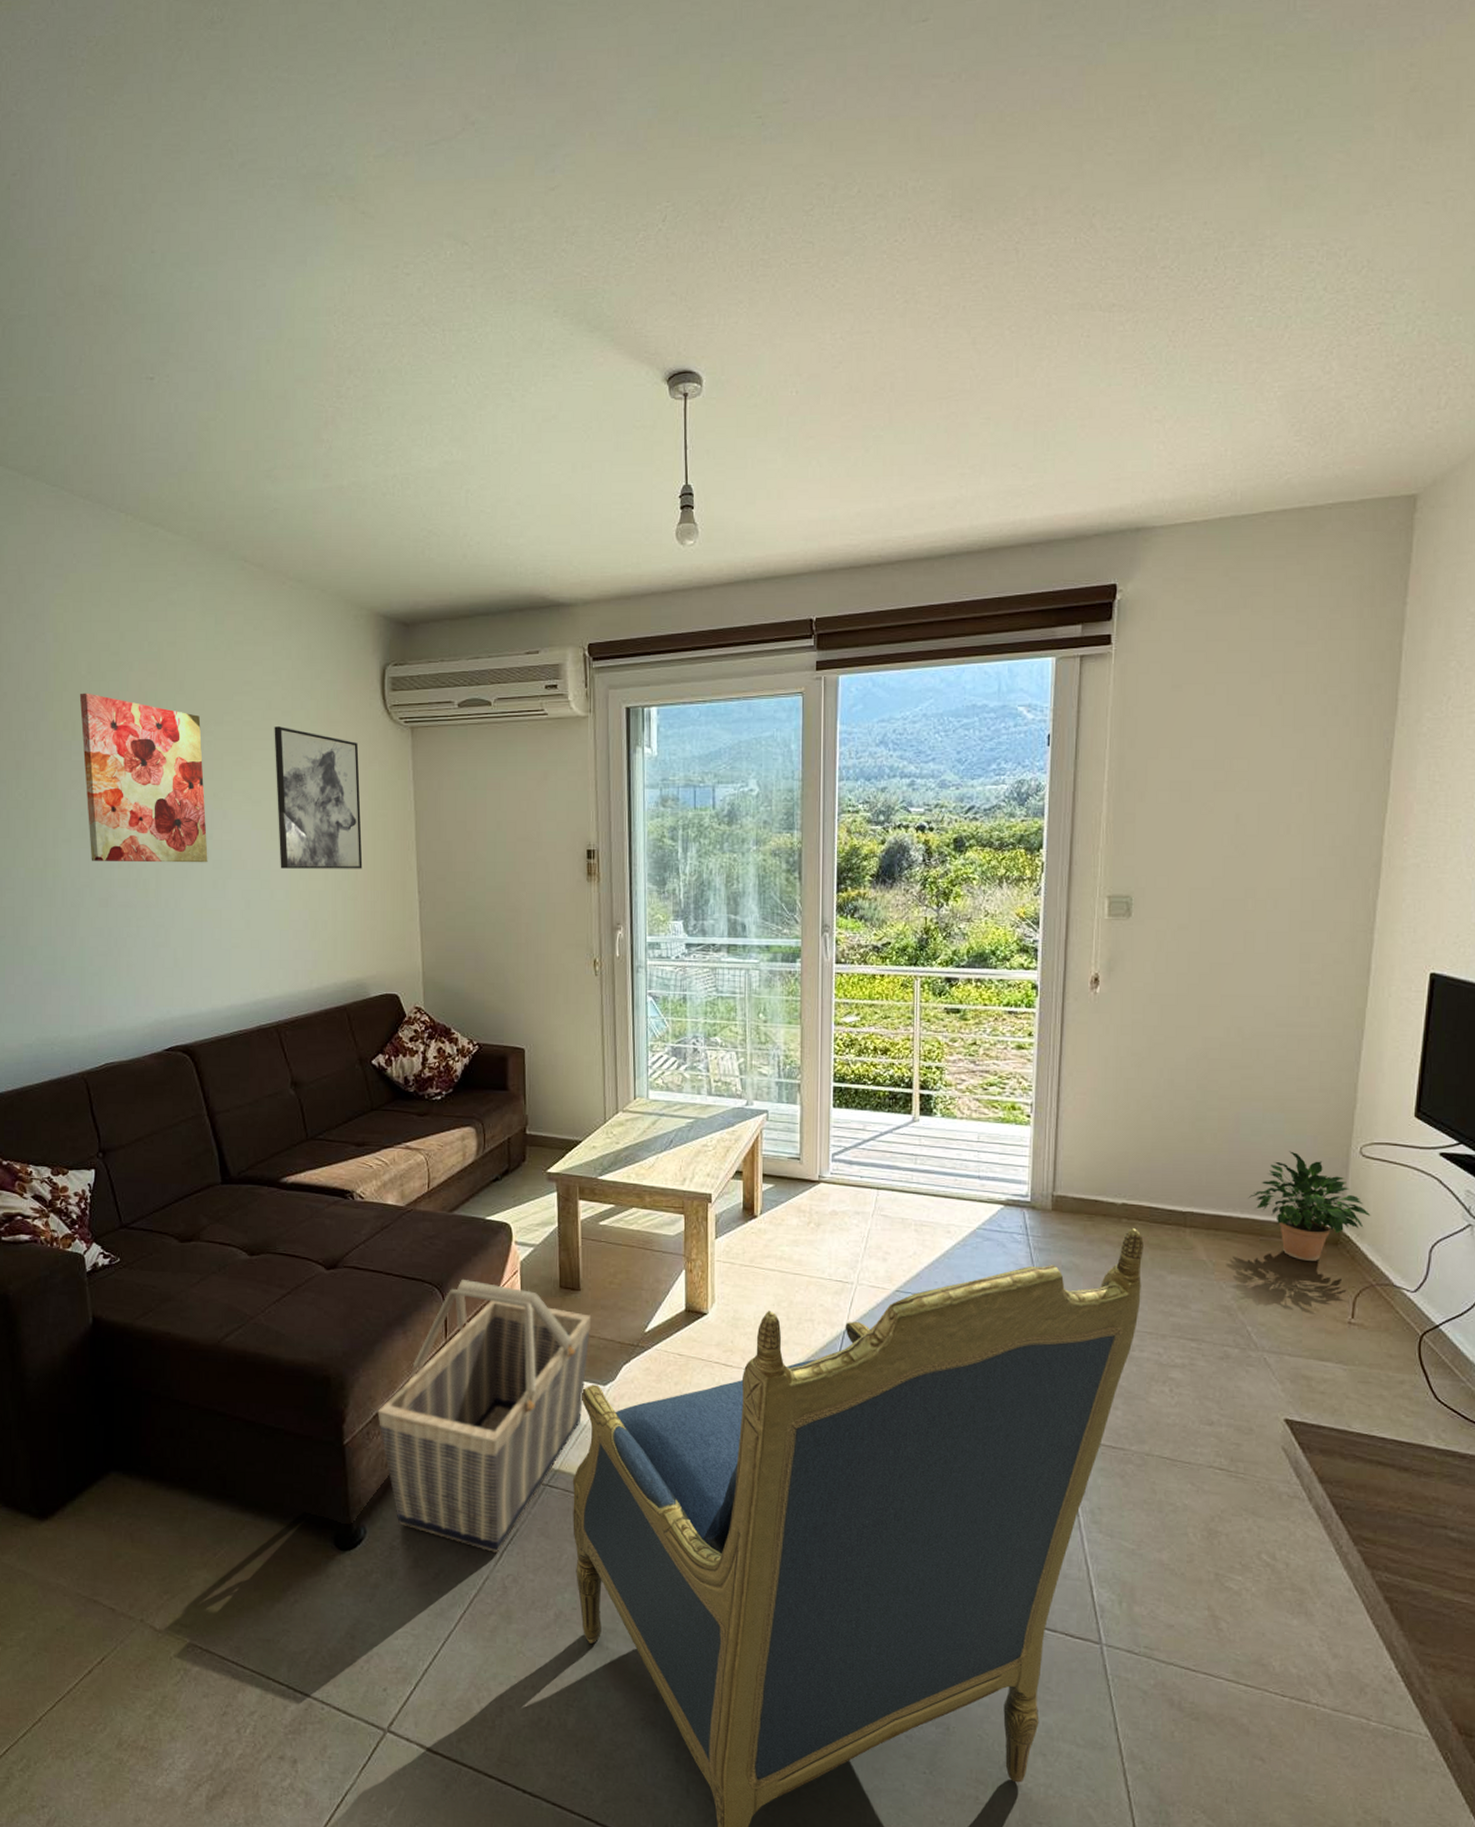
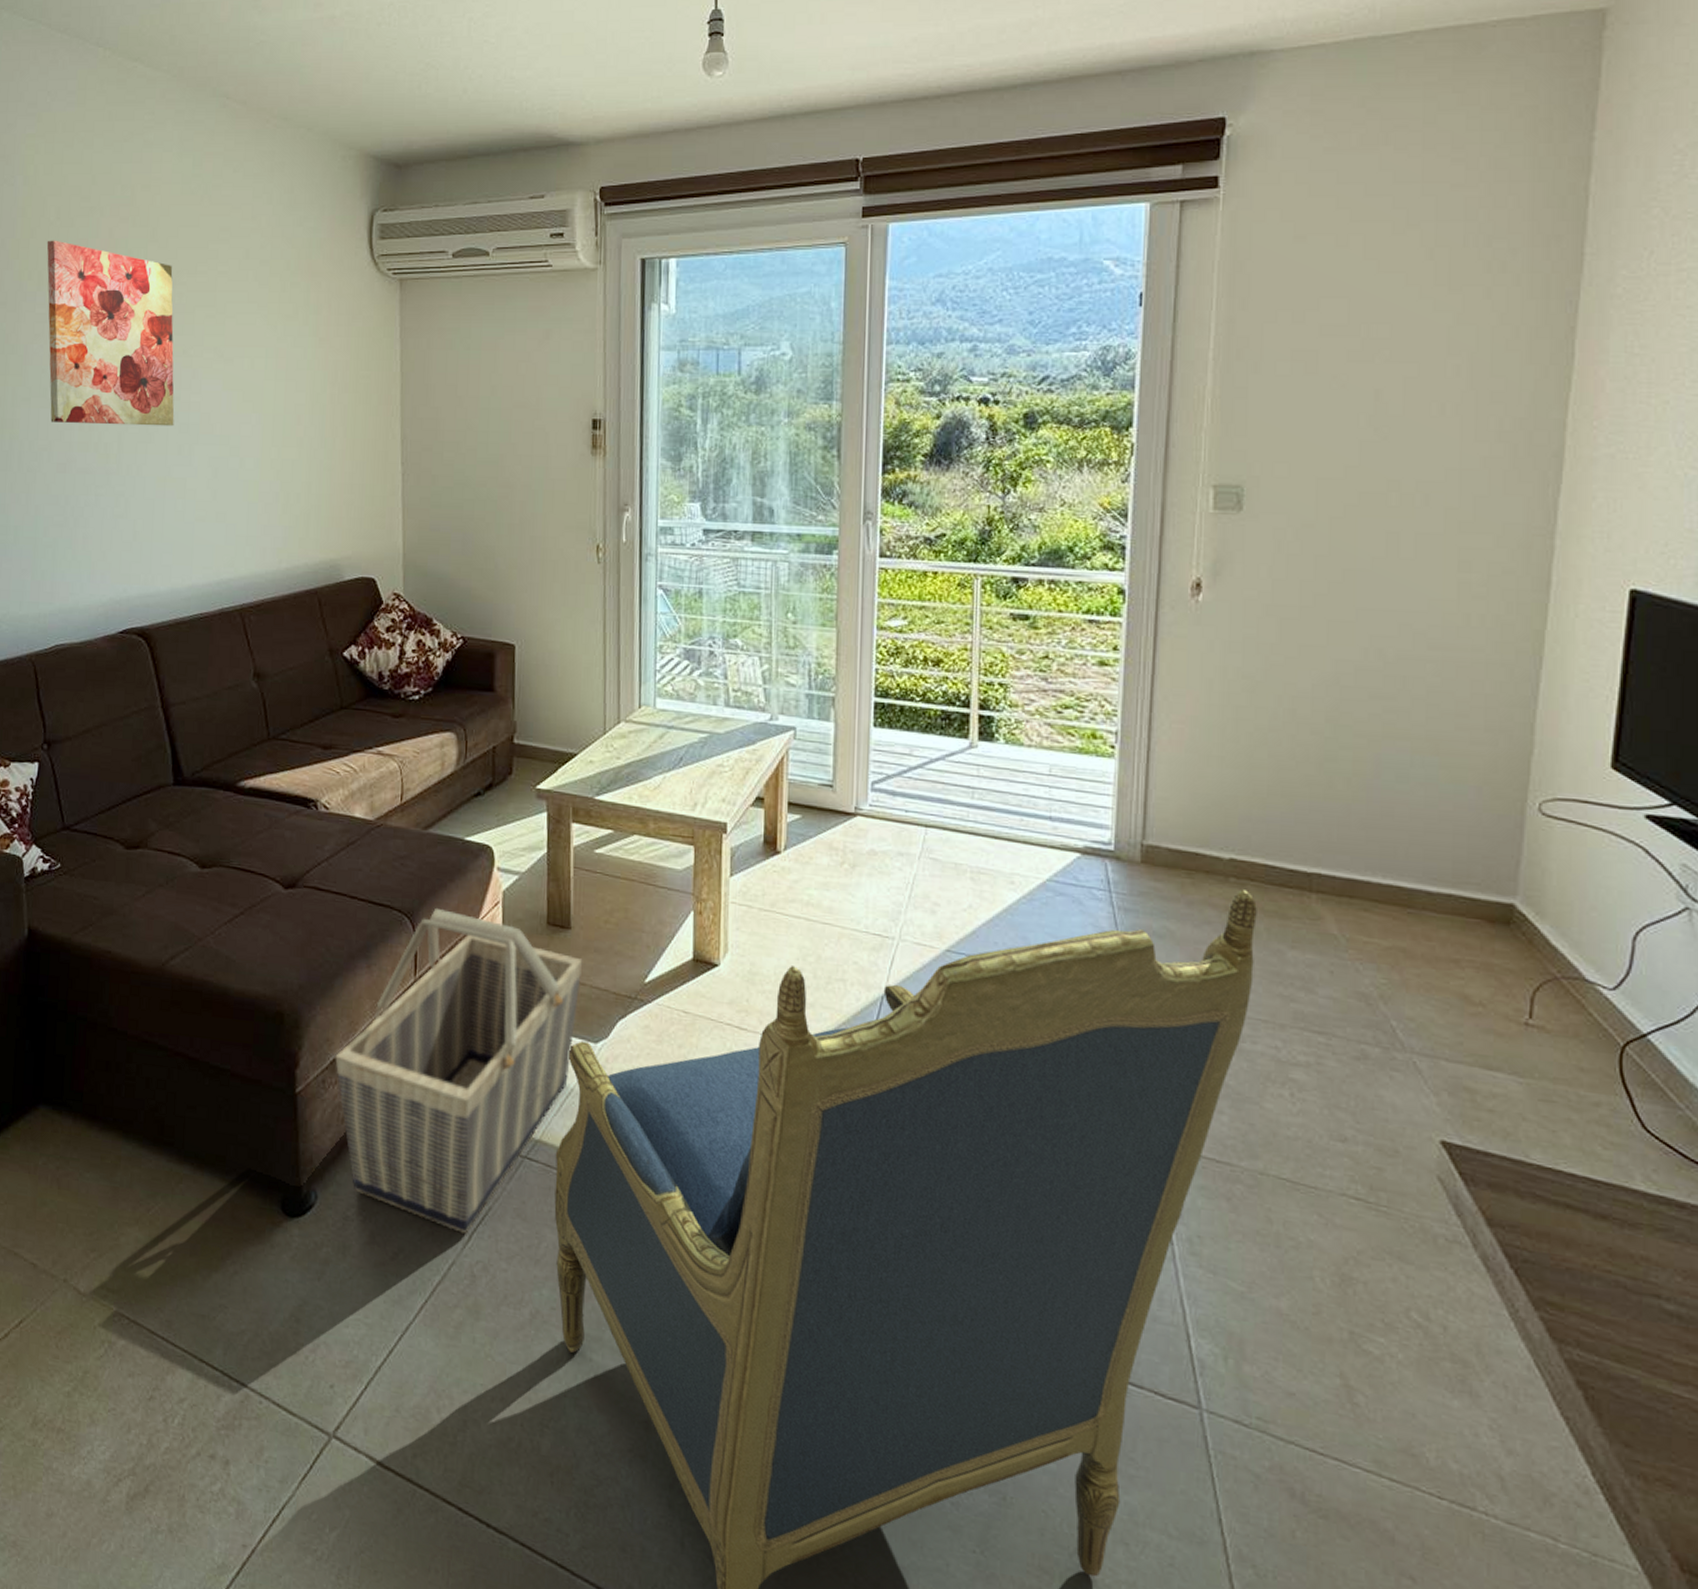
wall art: present [274,726,363,869] -> none [250,278,342,437]
potted plant: present [1248,1151,1371,1261] -> none [1392,803,1554,943]

